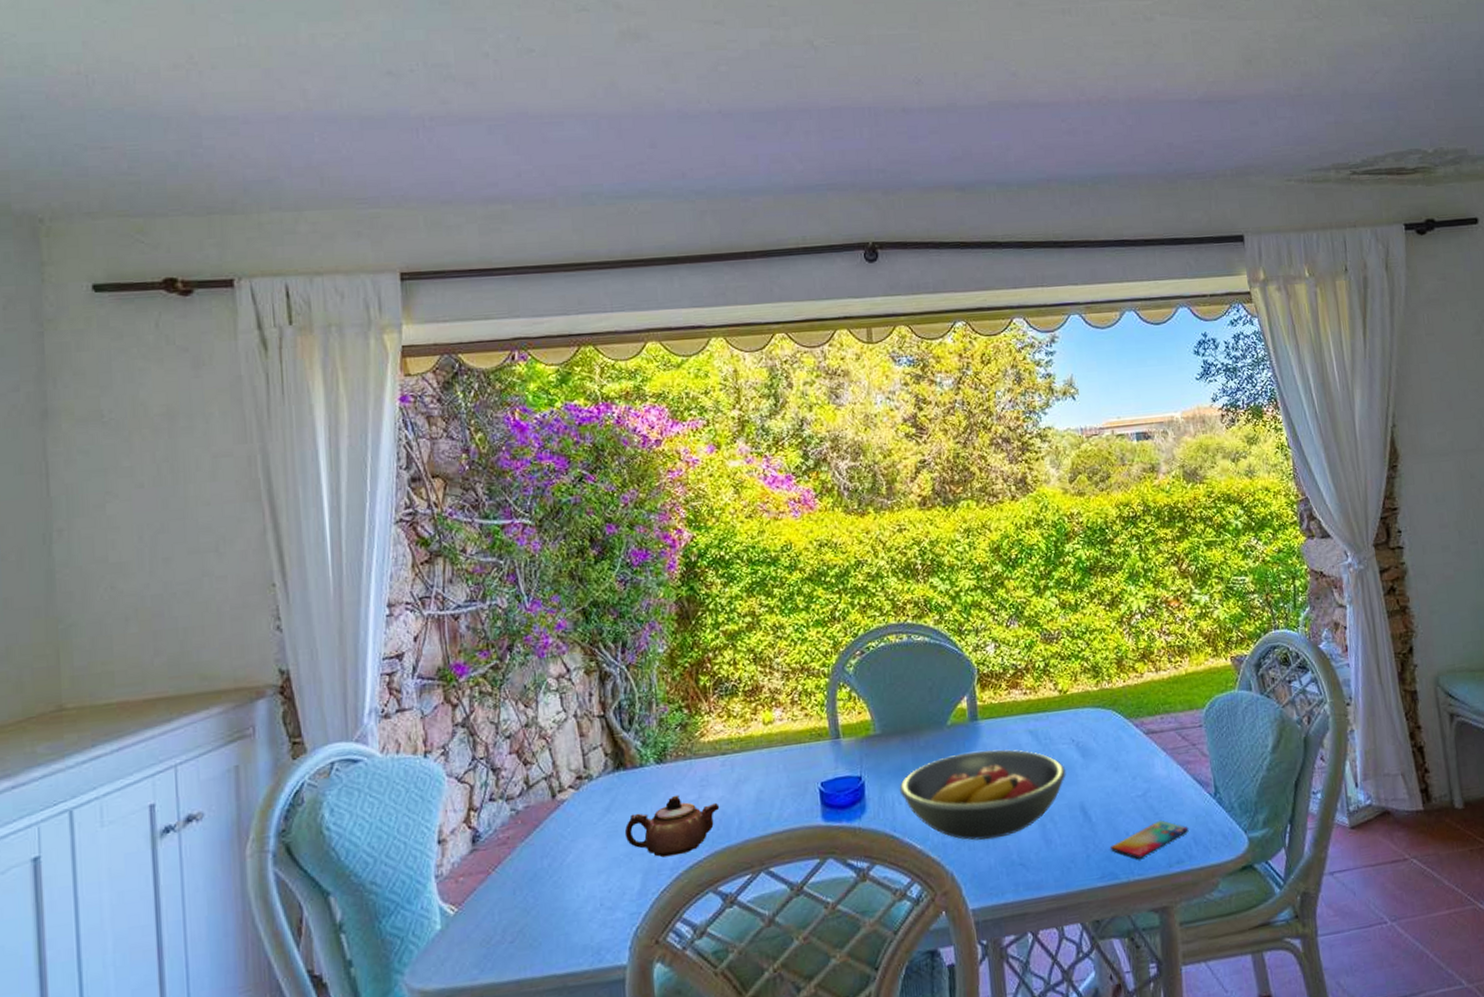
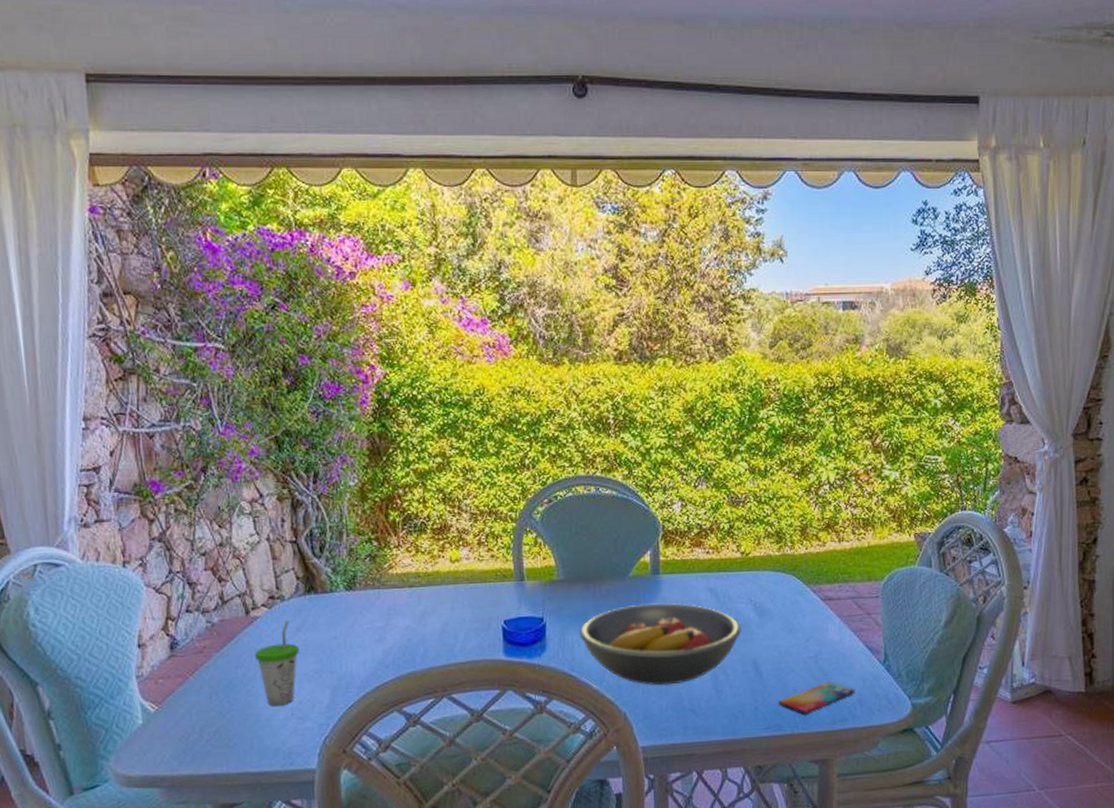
cup: none [562,801,608,897] -> present [255,621,299,706]
teapot: present [624,794,720,858] -> none [314,621,406,677]

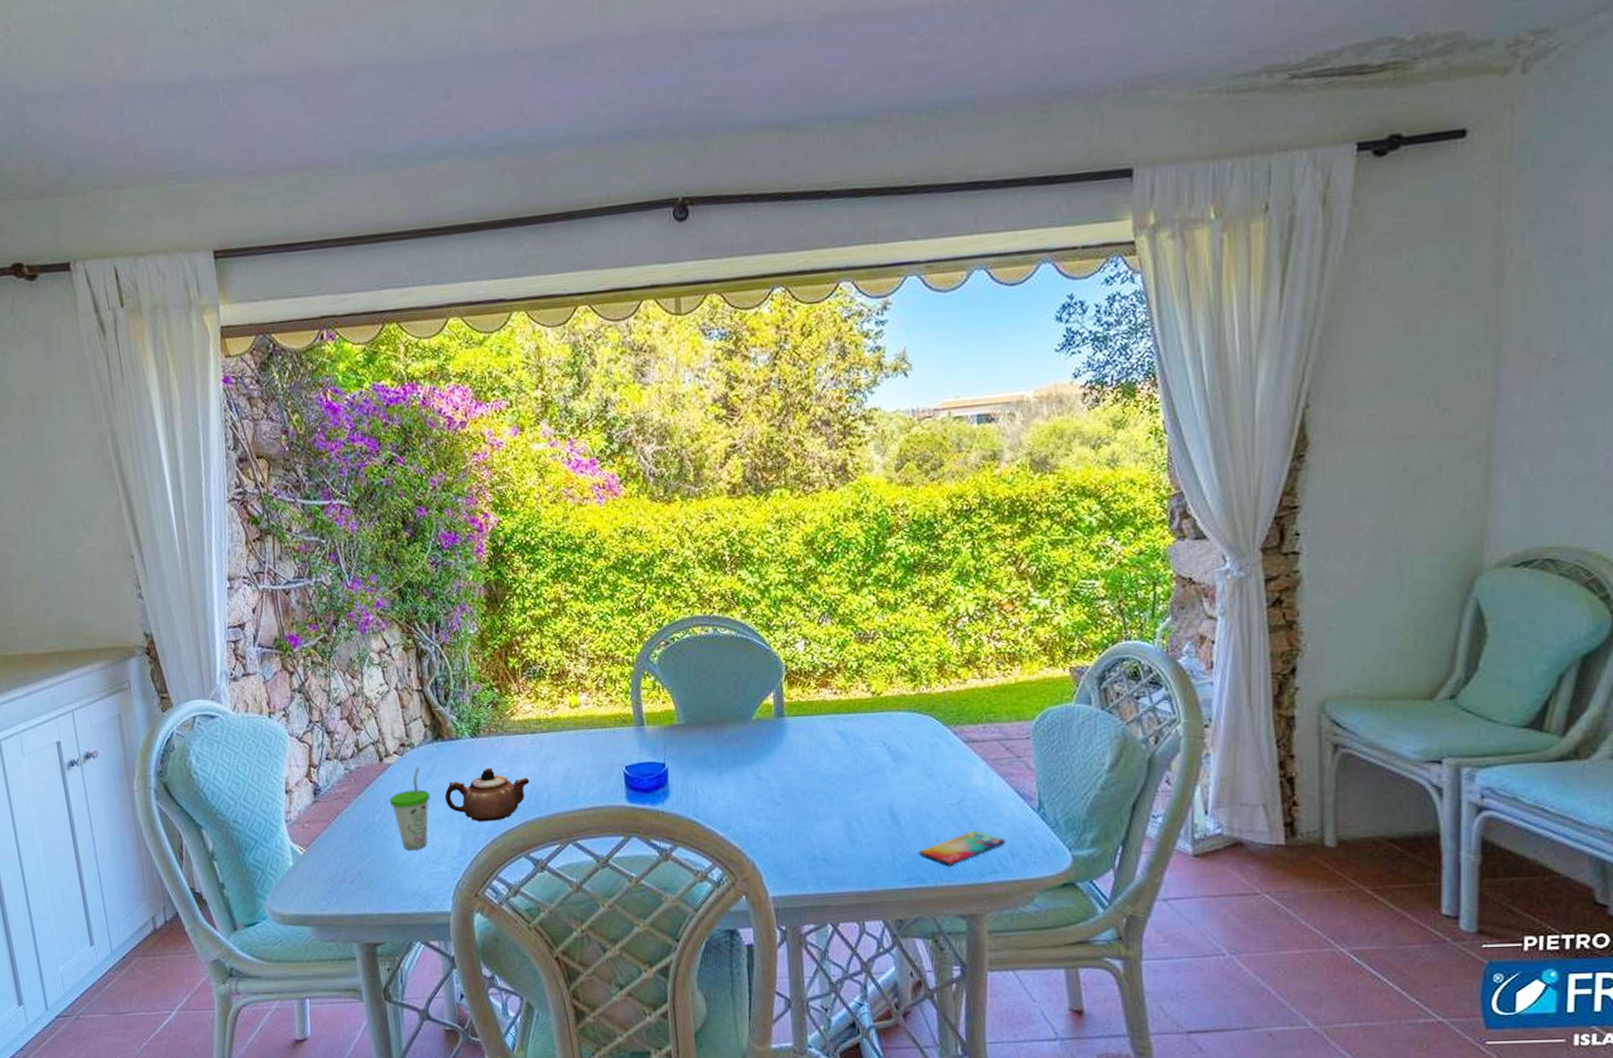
teapot: none [314,621,406,677] -> present [444,767,530,822]
fruit bowl: present [579,603,742,686] -> none [702,747,876,834]

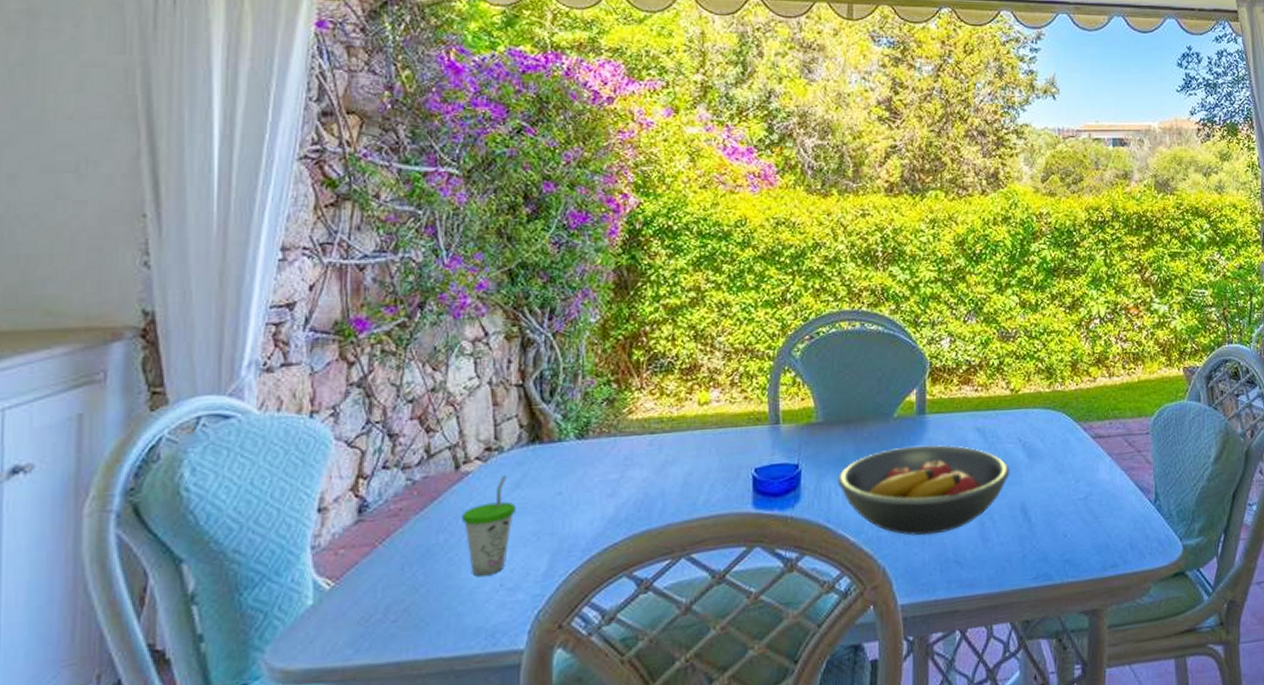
teapot: present [444,767,530,822] -> none [534,473,643,538]
fruit bowl: none [702,747,876,834] -> present [837,445,1010,536]
smartphone: present [918,829,1006,865] -> none [1046,523,1126,561]

